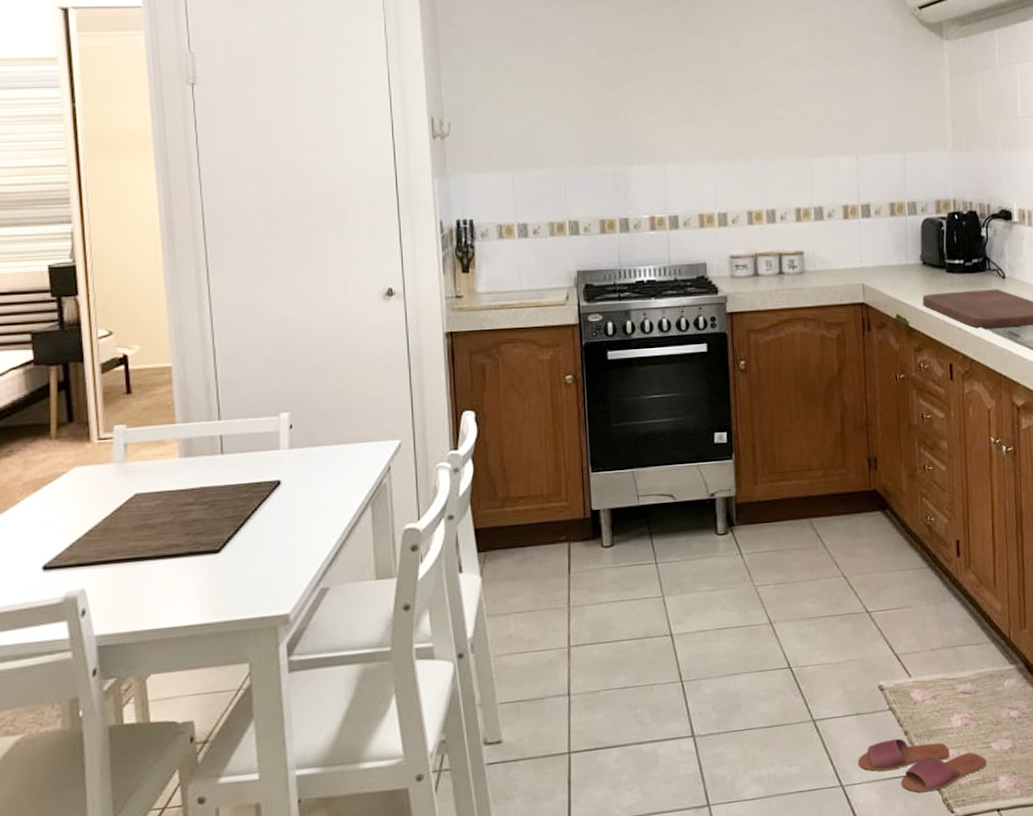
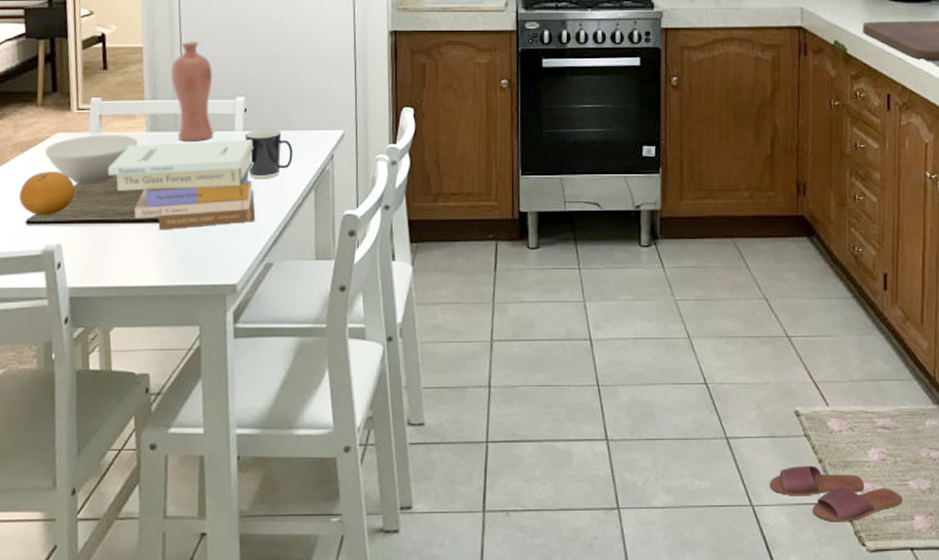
fruit: none [32,509,99,560] -> present [18,171,75,216]
bowl: none [61,463,171,521] -> present [44,135,138,184]
books: none [136,457,306,564] -> present [107,139,255,230]
vase: none [205,357,256,465] -> present [171,42,214,142]
mug: none [291,445,346,499] -> present [244,130,293,179]

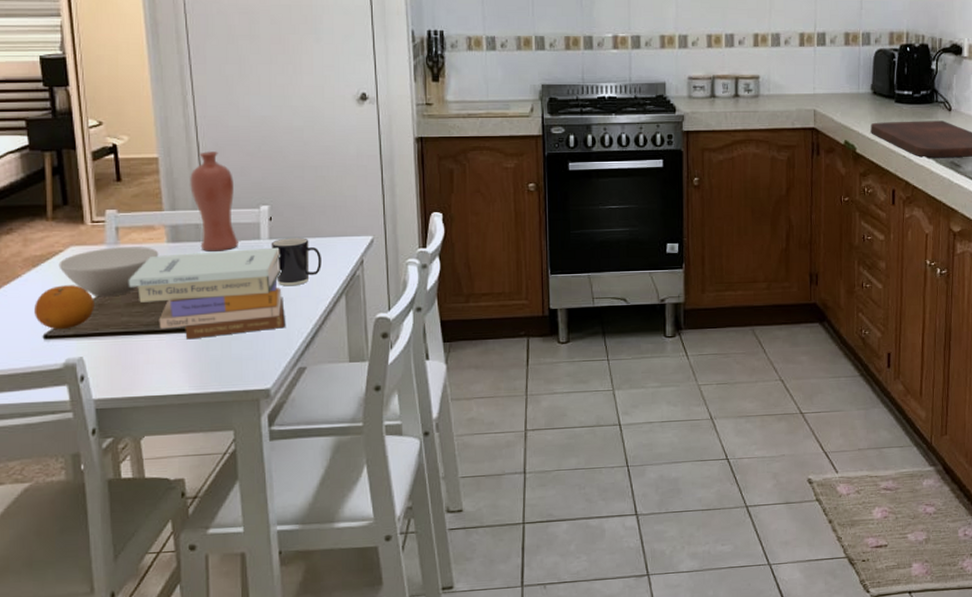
slippers: present [769,465,903,522] -> none [785,525,902,574]

